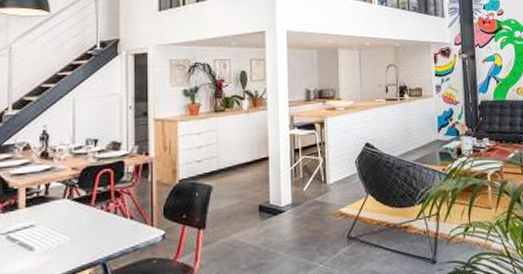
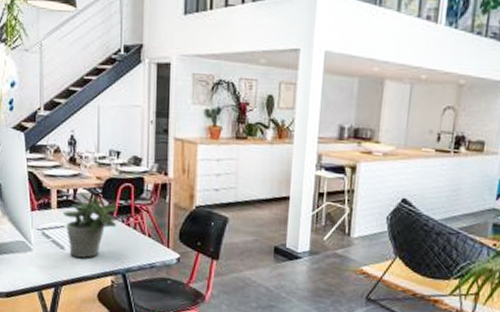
potted plant: none [32,186,97,256] -> present [62,192,119,258]

